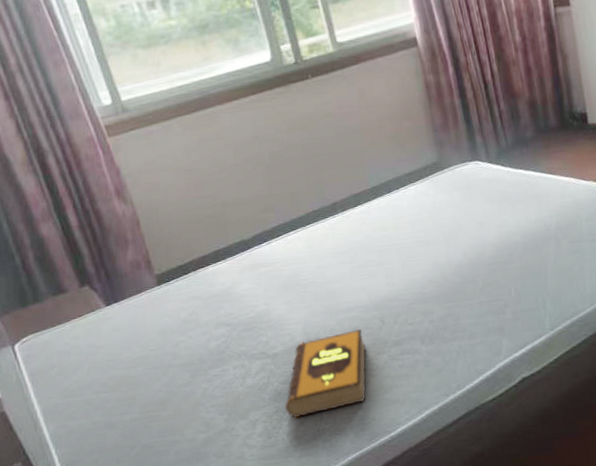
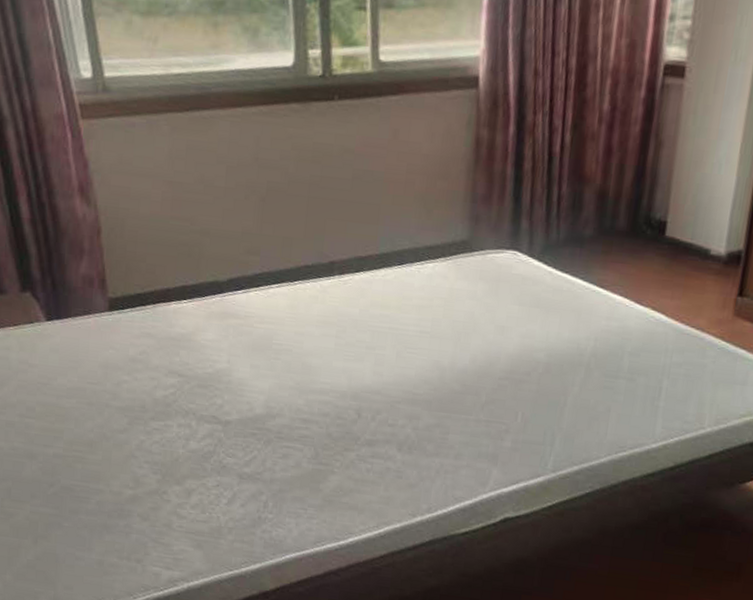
hardback book: present [284,329,367,418] -> none [227,415,334,500]

